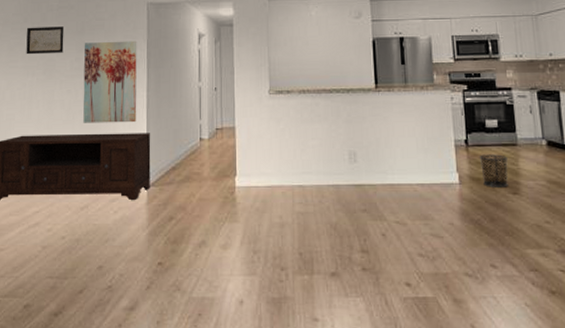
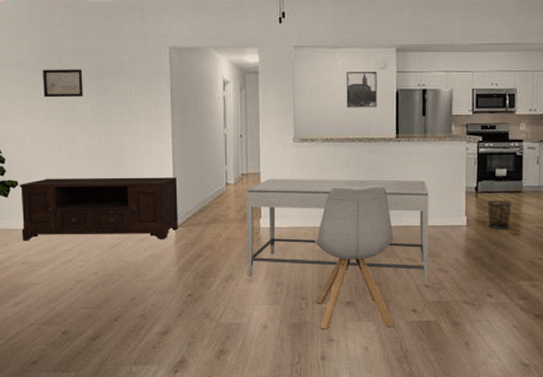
wall art: present [83,41,137,123] -> none [104,86,163,167]
dining table: none [221,133,421,255] -> present [246,179,429,286]
chair: none [294,139,386,307] -> present [315,185,394,330]
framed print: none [321,20,353,58] -> present [346,71,377,108]

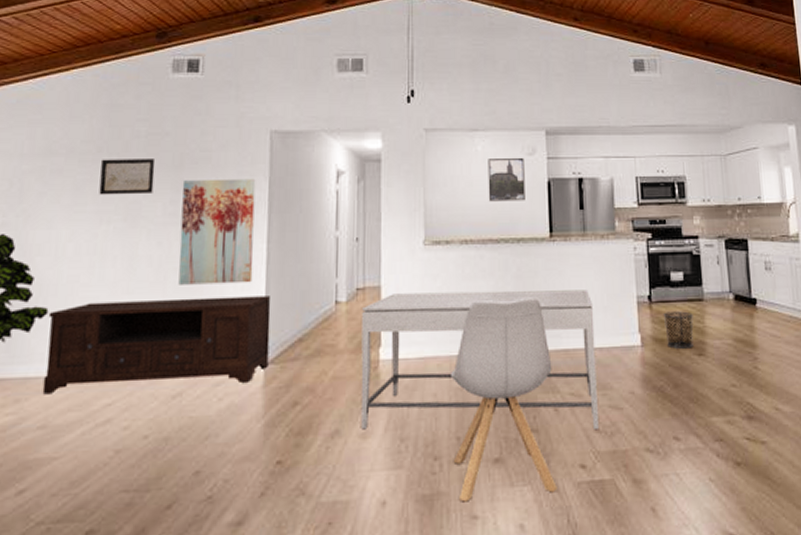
wall art: none [104,86,163,167] -> present [178,178,256,285]

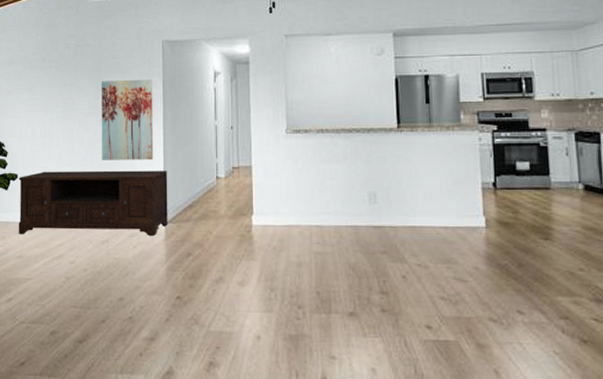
wall art: present [99,159,156,195] -> none [45,65,82,93]
dining table: present [361,290,598,431] -> none [238,172,443,298]
chair: present [451,297,557,502] -> none [311,180,405,346]
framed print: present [488,157,525,202] -> none [340,57,375,97]
waste bin: present [663,311,694,349] -> none [508,198,540,232]

